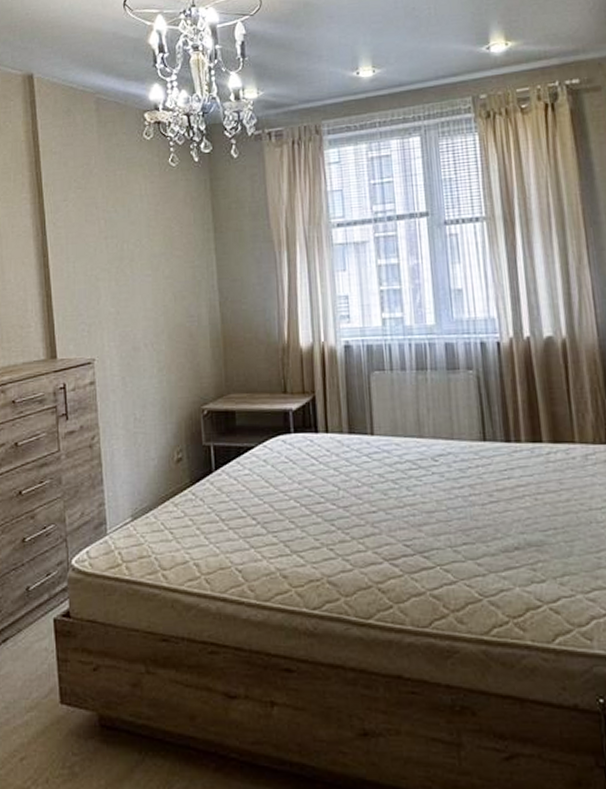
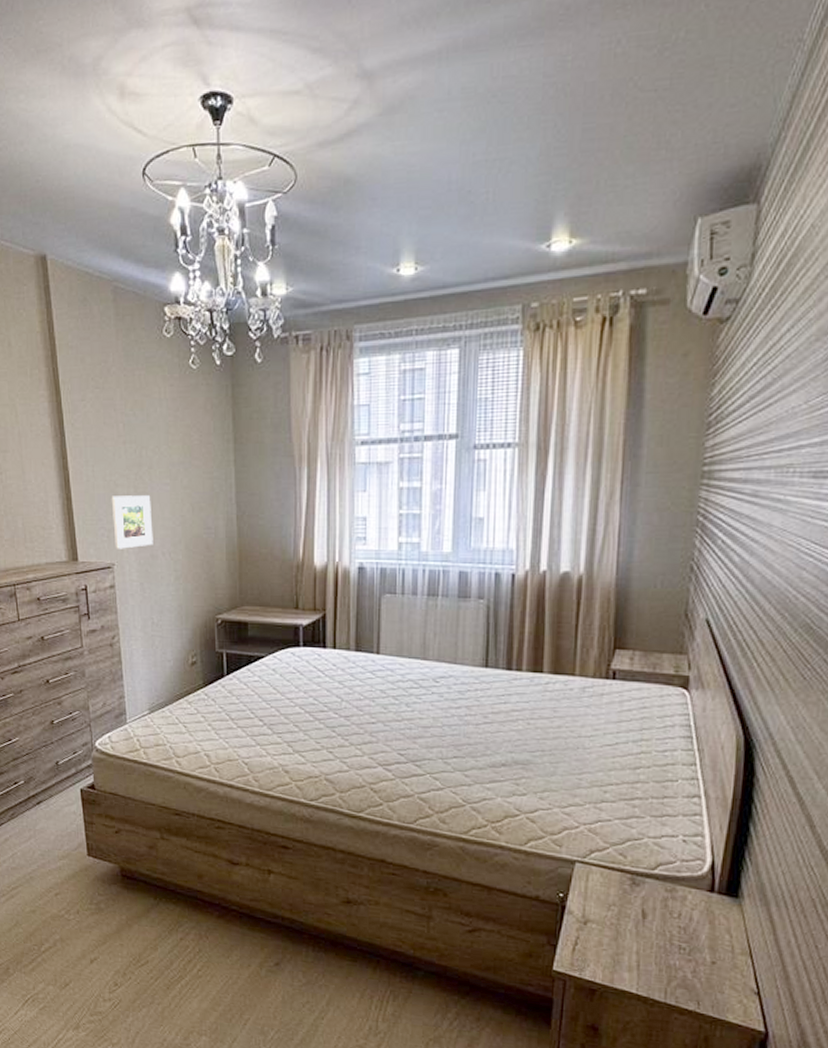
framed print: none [92,287,135,344] -> present [111,495,153,549]

